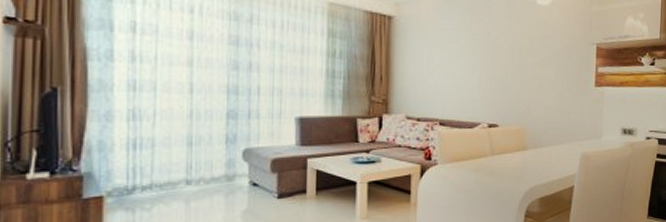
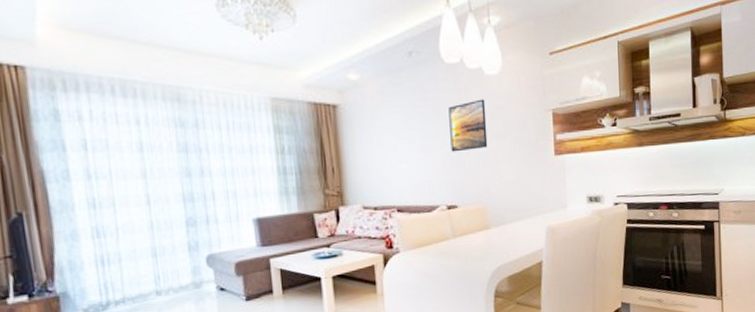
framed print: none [498,26,535,74] -> present [448,99,488,152]

